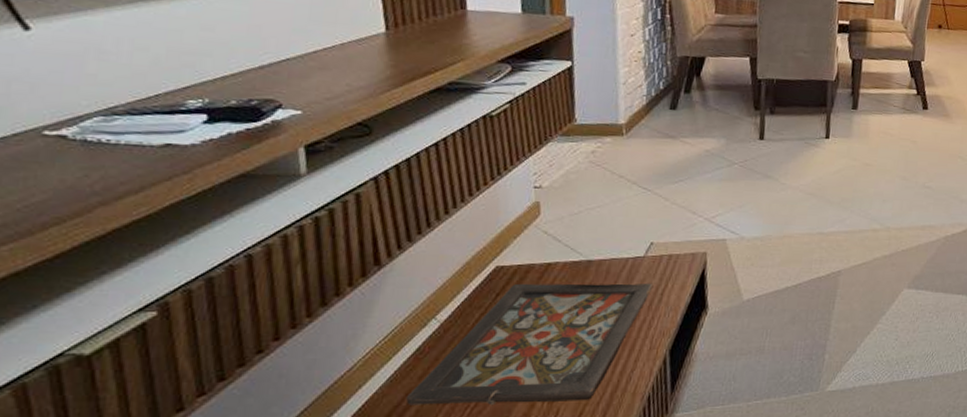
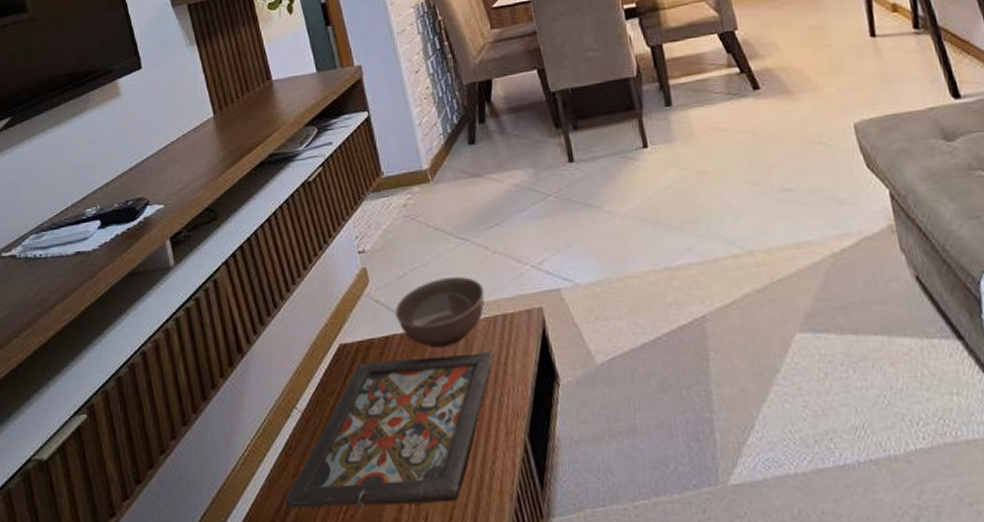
bowl: none [561,219,657,277] -> present [394,276,485,348]

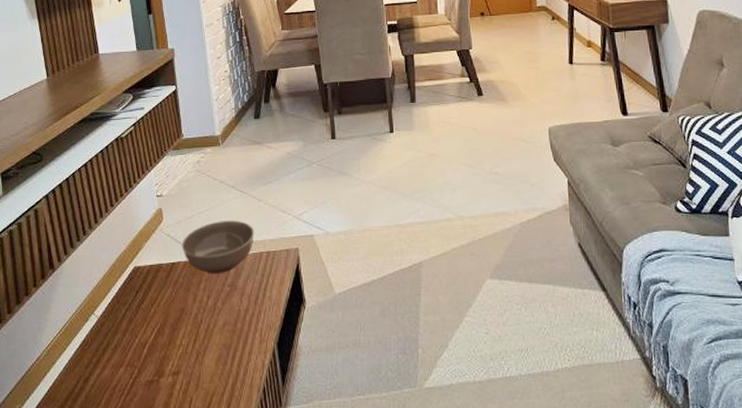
decorative tray: present [284,351,495,509] -> none [77,279,257,393]

